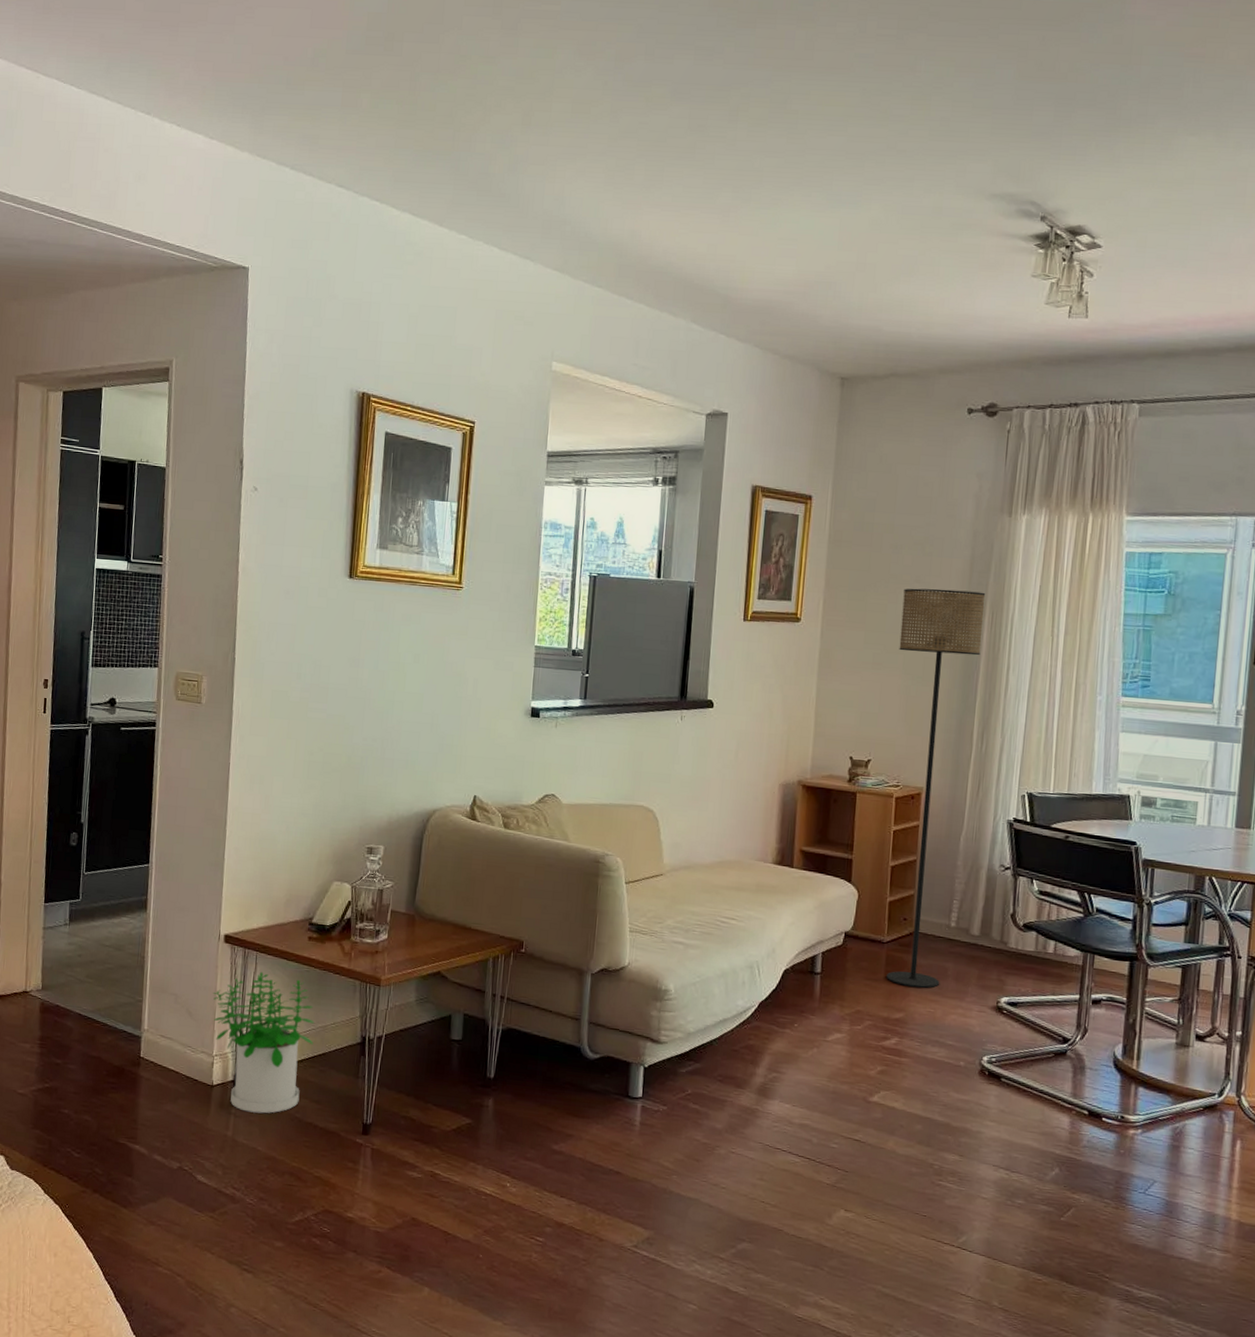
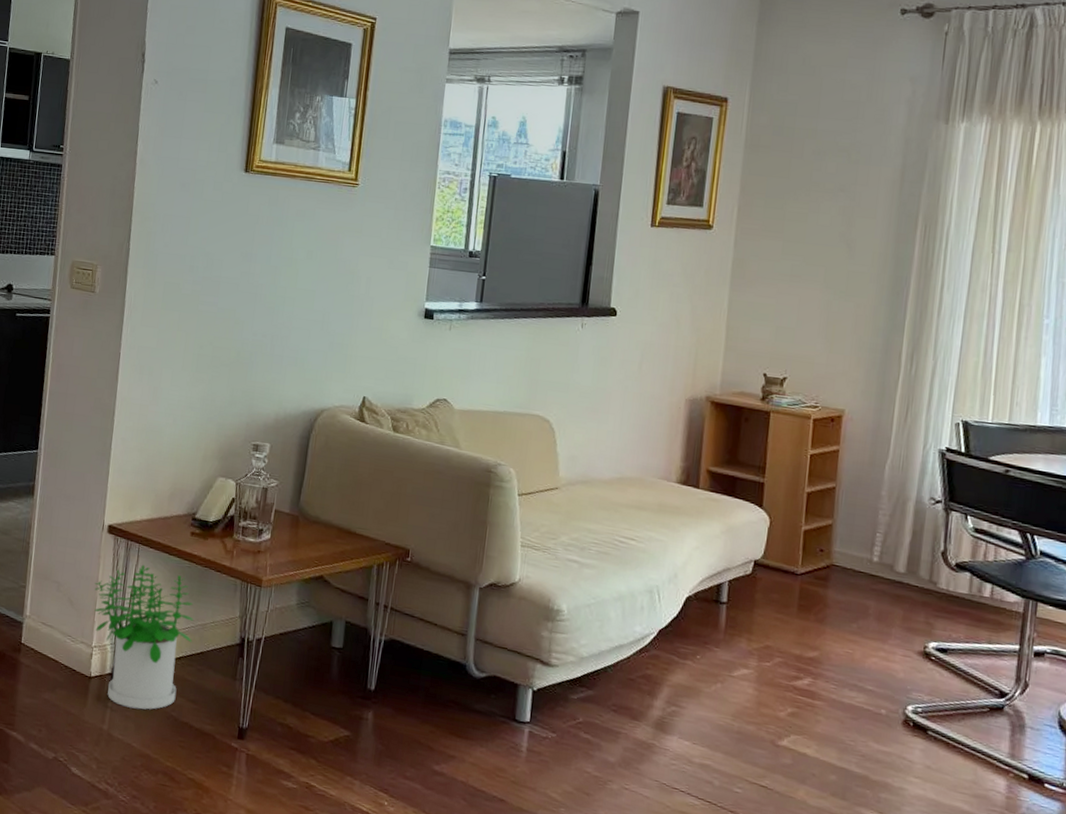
floor lamp: present [887,588,986,988] -> none [800,197,918,627]

